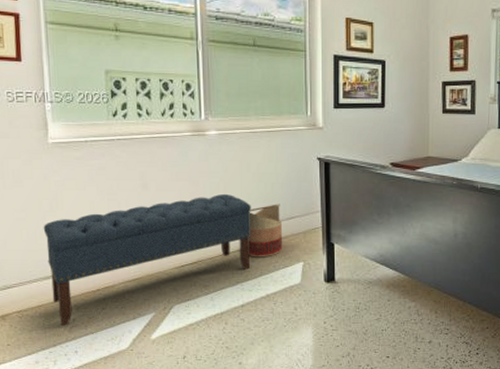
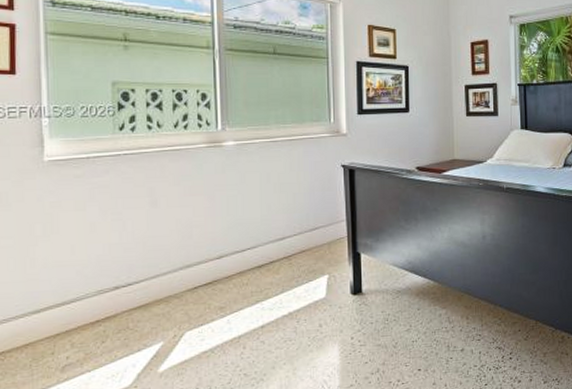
bench: present [43,193,251,326] -> none [34,206,272,366]
basket: present [248,204,283,258] -> none [268,214,306,273]

